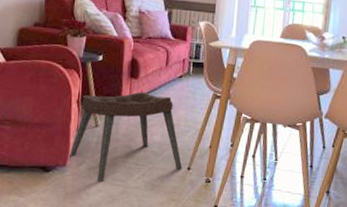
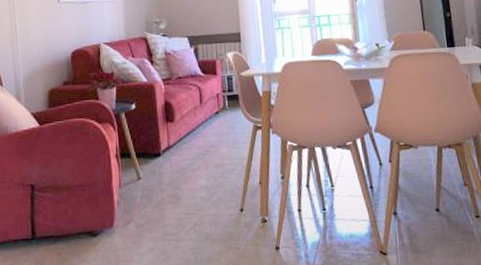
ottoman: present [70,92,183,182] -> none [116,134,235,240]

